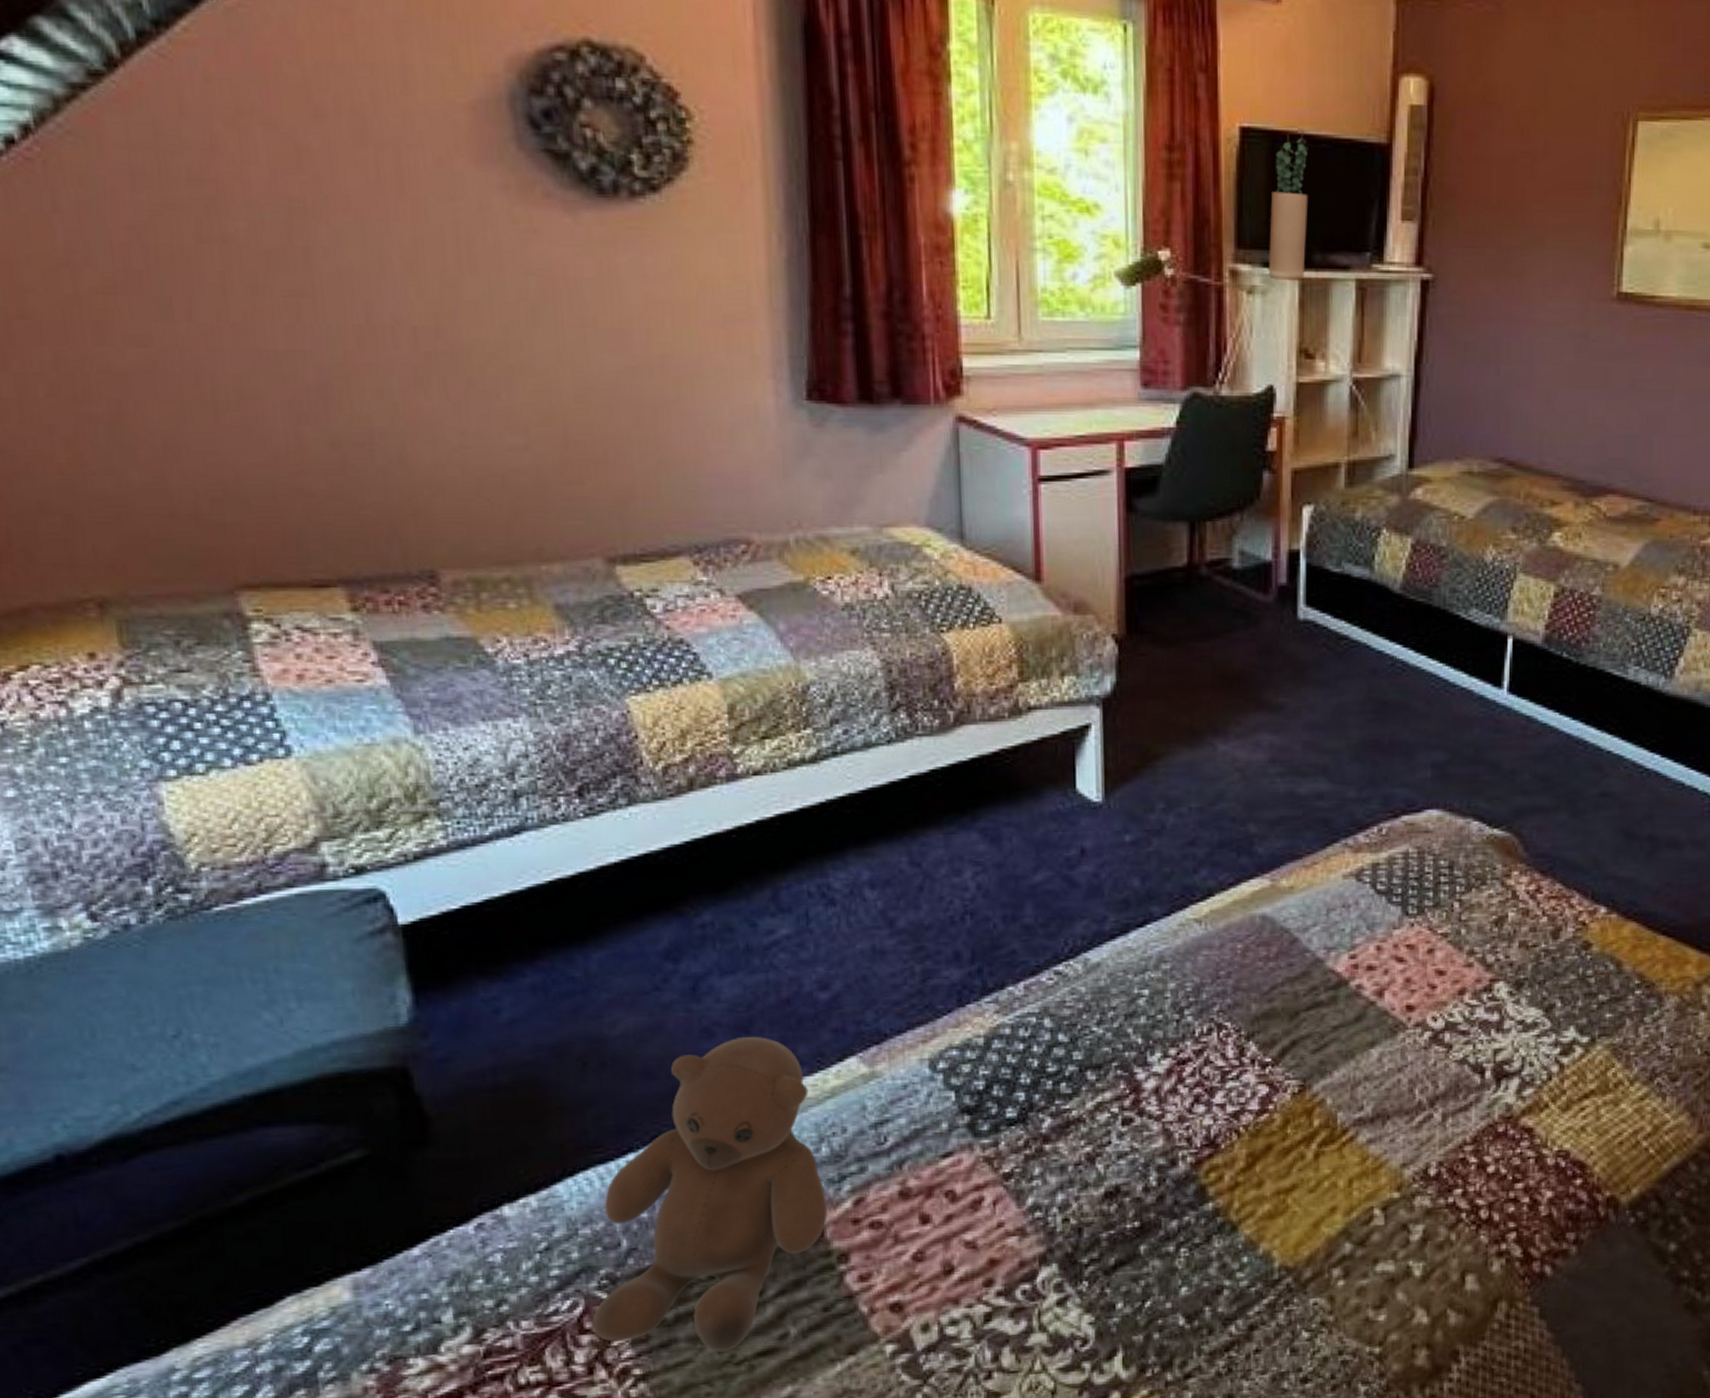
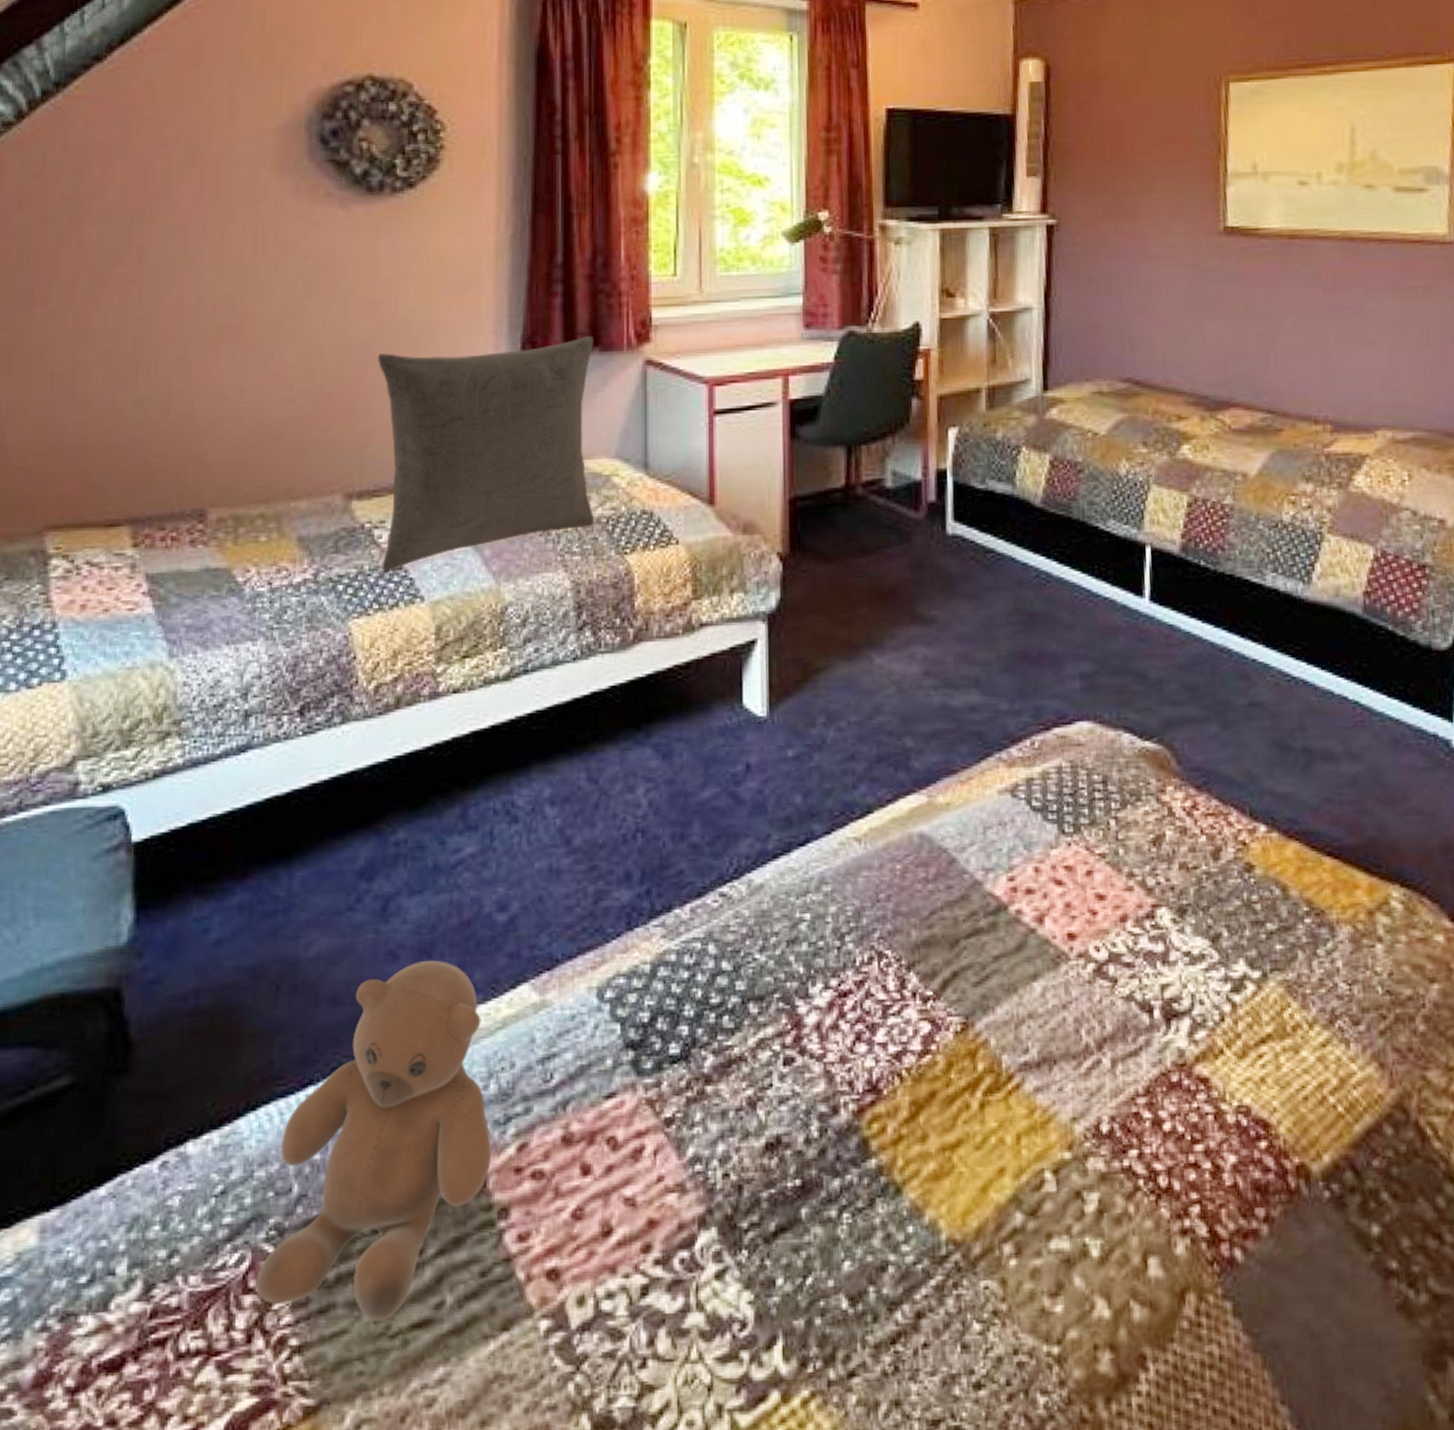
pillow: none [630,386,905,645] -> present [377,336,595,572]
vase: present [1268,130,1309,280] -> none [912,108,946,231]

